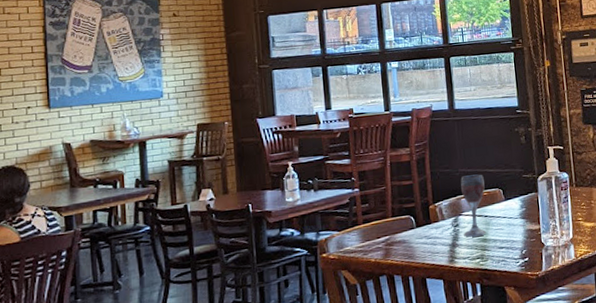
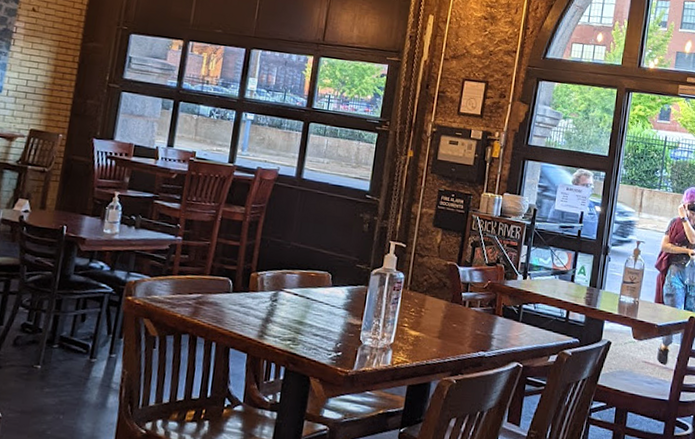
cup: present [460,174,487,237] -> none [280,250,316,318]

